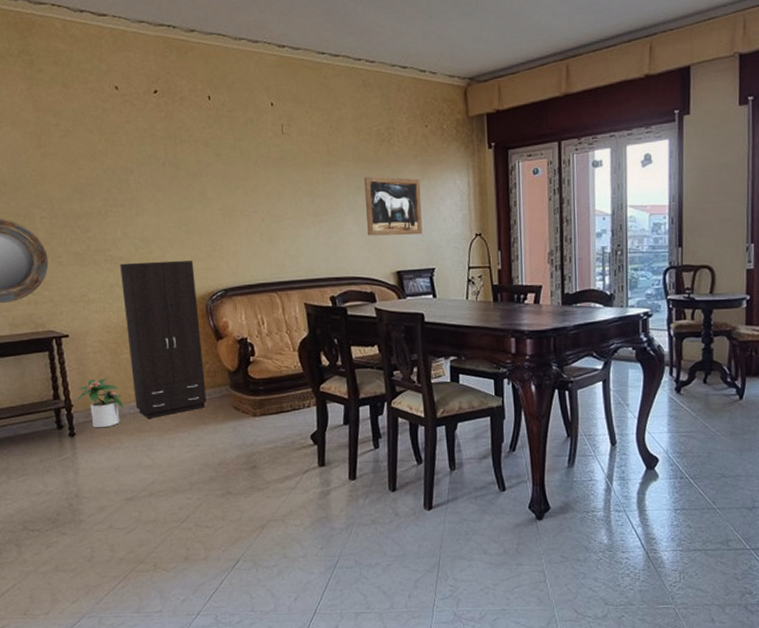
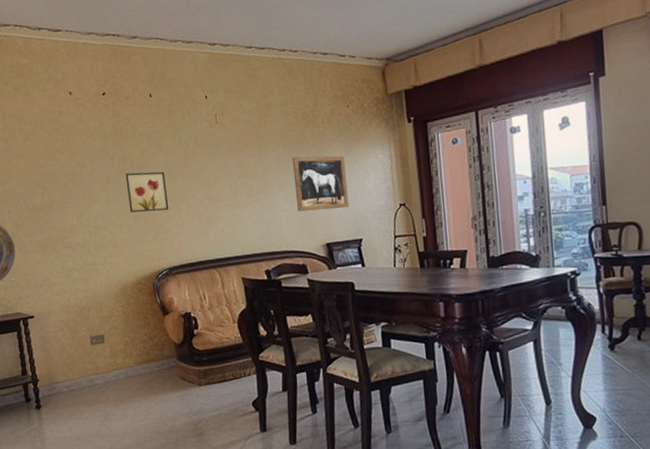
potted plant: present [76,378,124,428] -> none [41,354,83,401]
cabinet: present [120,260,207,420] -> none [77,243,156,391]
wall art: none [178,182,227,227] -> present [125,171,169,213]

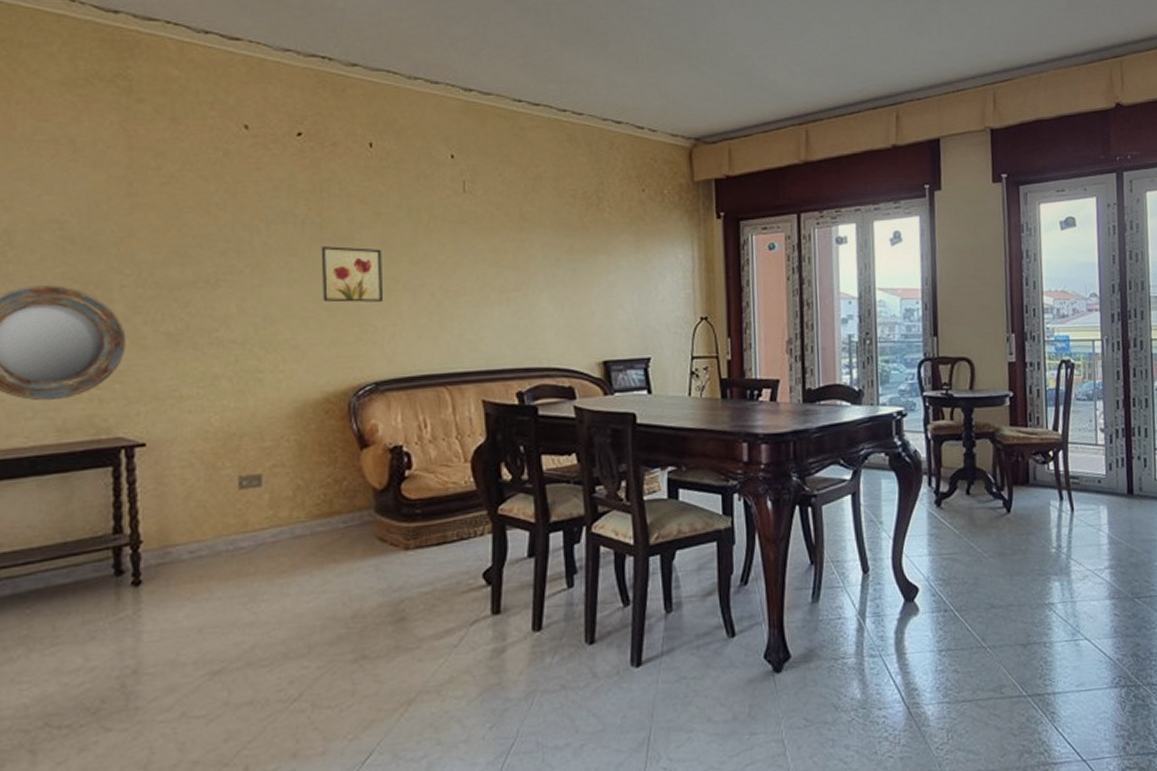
wall art: present [291,155,349,212] -> none [565,246,637,318]

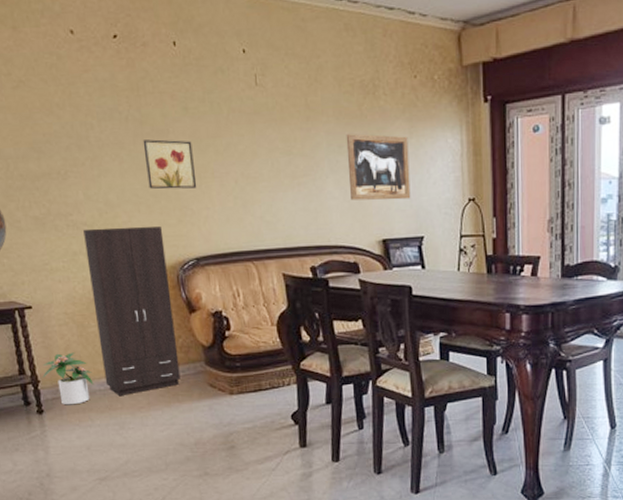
potted plant: none [147,502,219,573] -> present [42,352,94,405]
cabinet: none [231,345,341,558] -> present [83,226,181,397]
wall art: none [565,246,637,318] -> present [346,134,411,201]

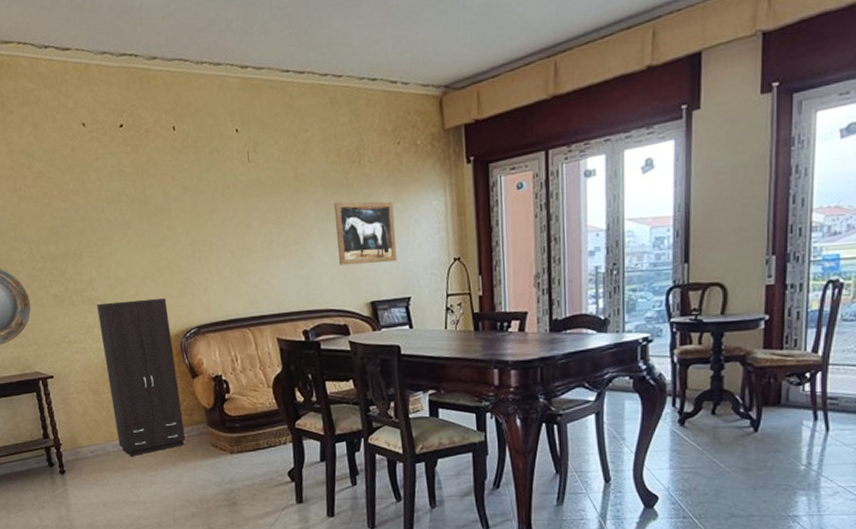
potted plant: present [42,352,94,405] -> none [63,417,108,466]
wall art: present [142,139,197,189] -> none [147,217,197,264]

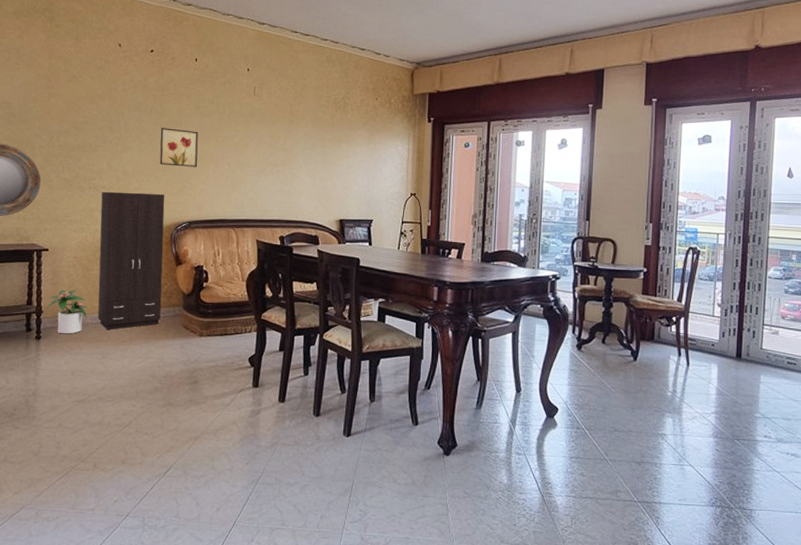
potted plant: none [63,417,108,466] -> present [46,289,88,334]
wall art: none [147,217,197,264] -> present [159,128,198,167]
wall art: present [333,201,397,266] -> none [318,137,367,190]

